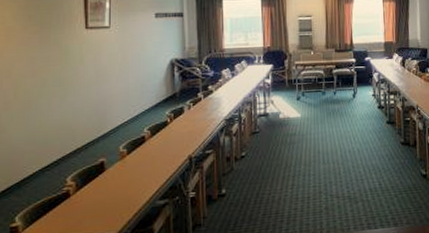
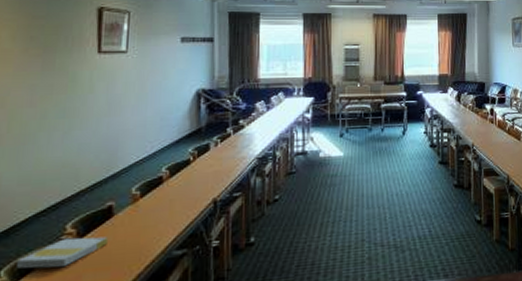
book: none [28,188,101,215] -> present [17,236,108,269]

